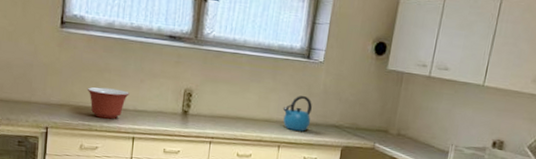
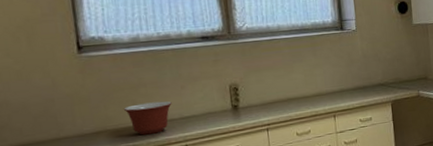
kettle: present [282,96,312,131] -> none [329,64,358,98]

